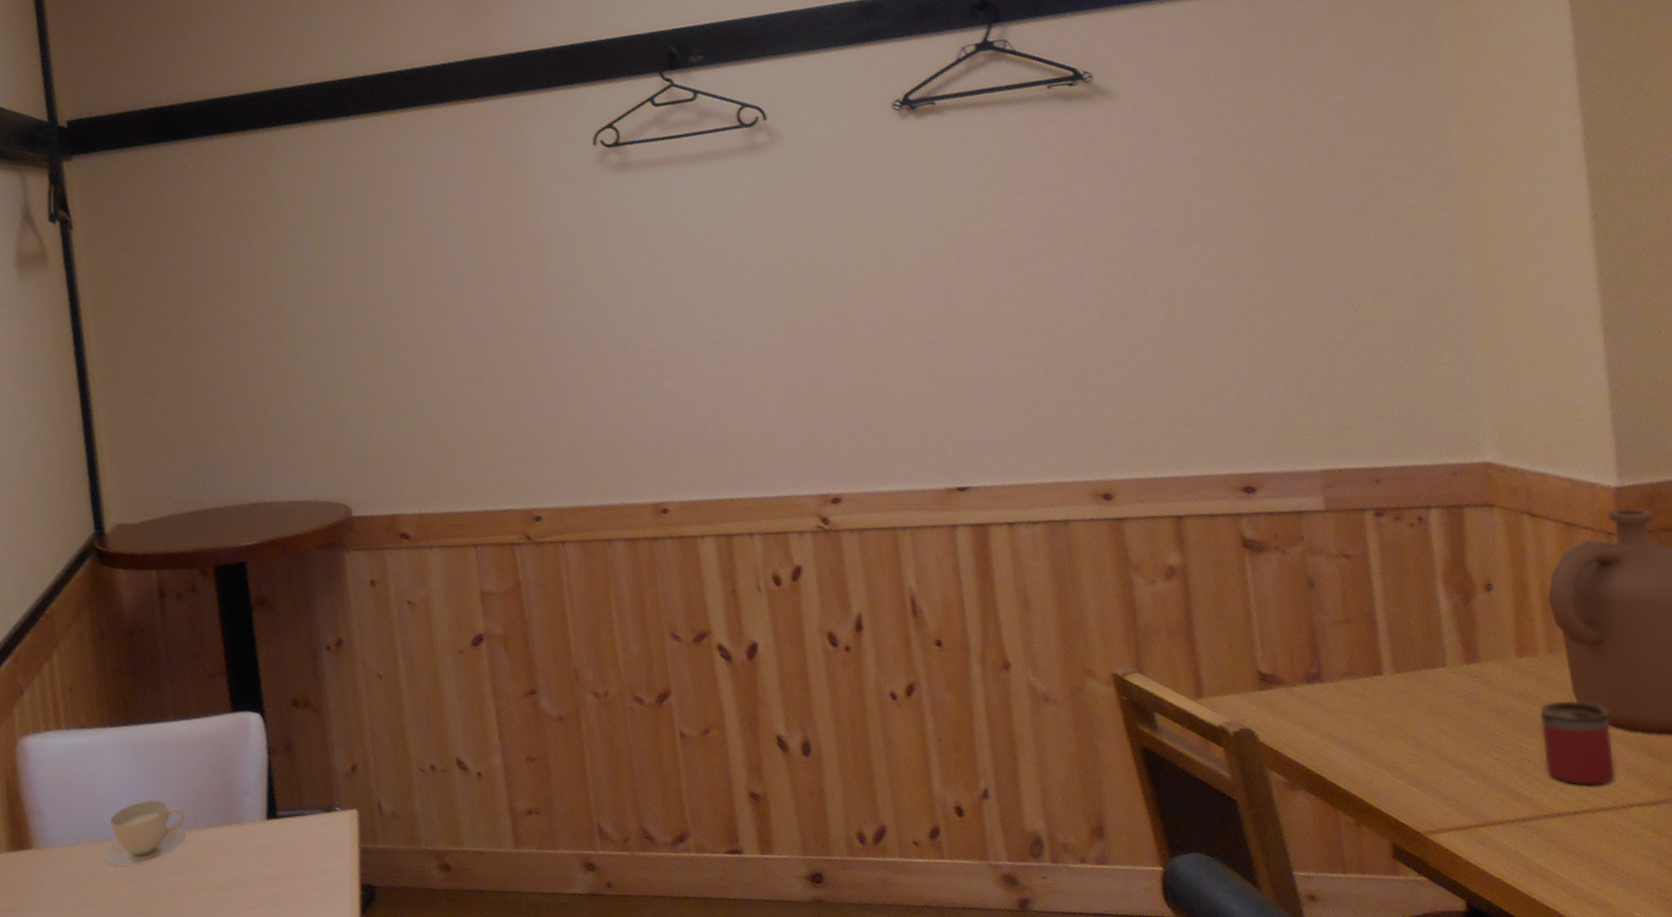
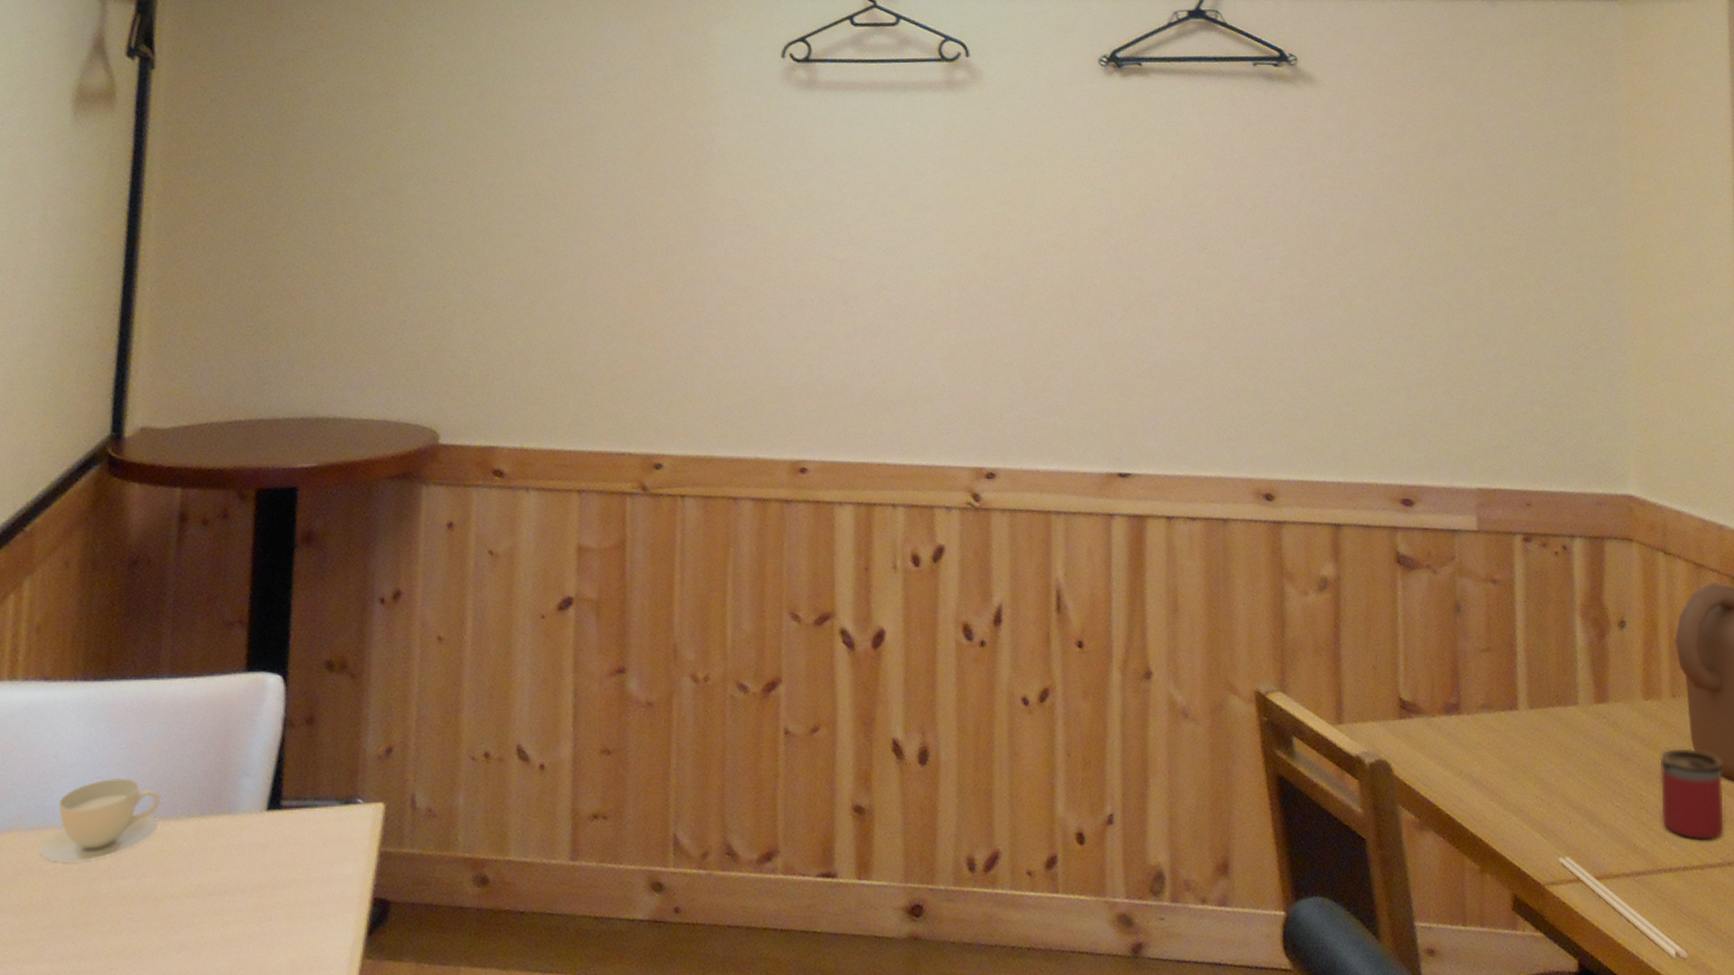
chopsticks: none [1437,807,1584,898] -> present [1558,857,1688,960]

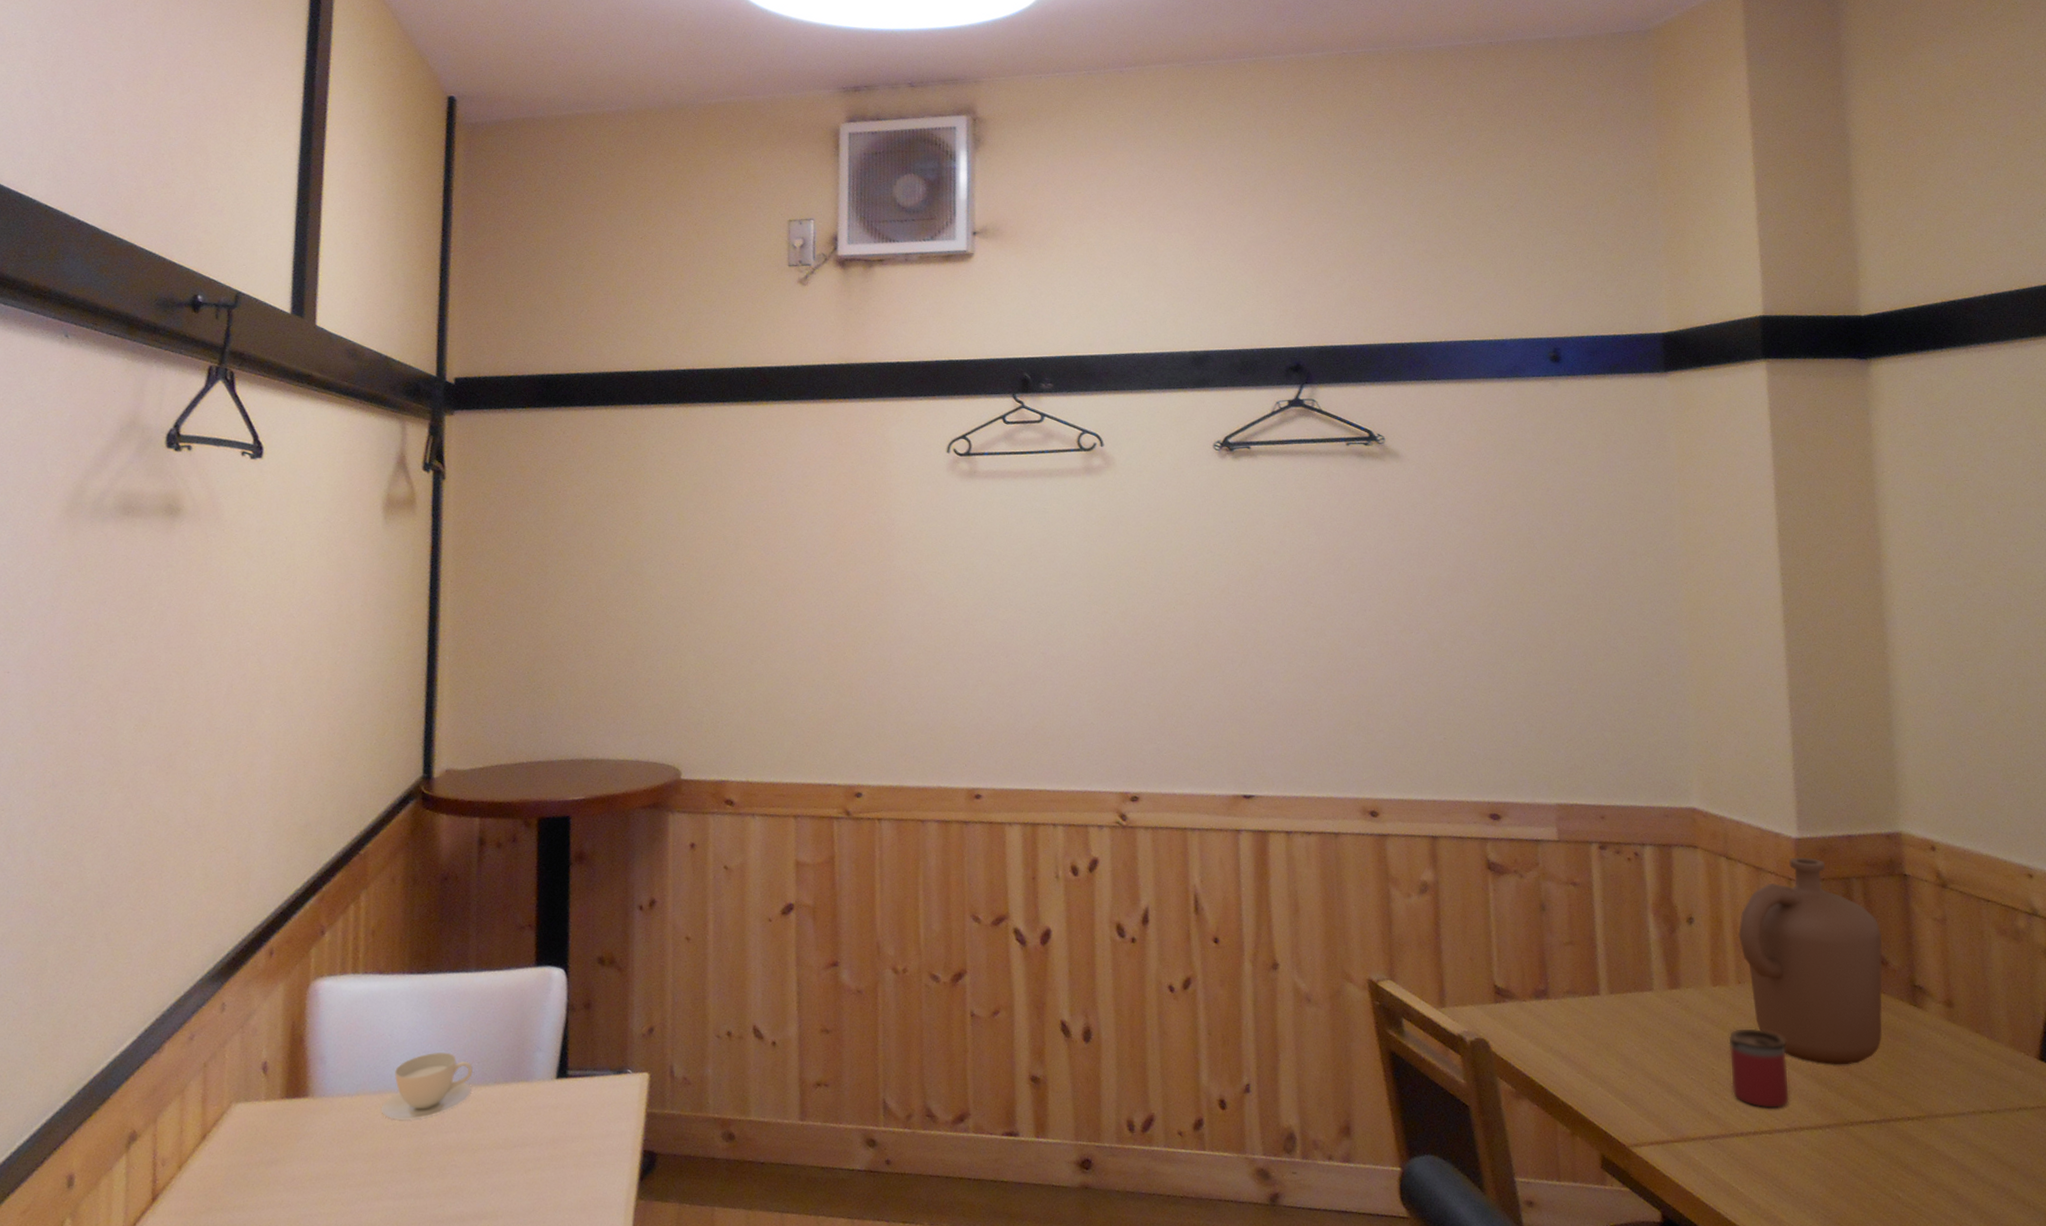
chopsticks: present [1558,857,1688,960] -> none [1640,1122,1761,1213]

